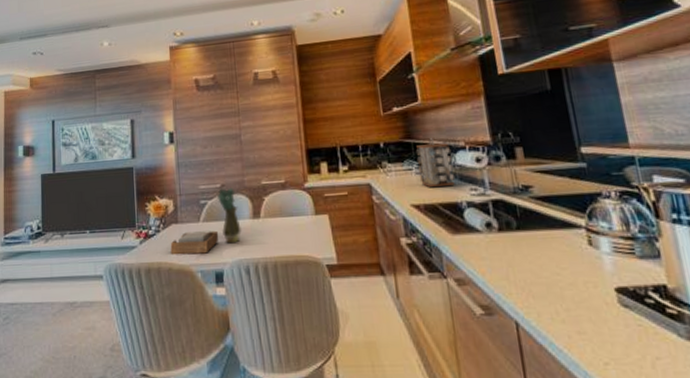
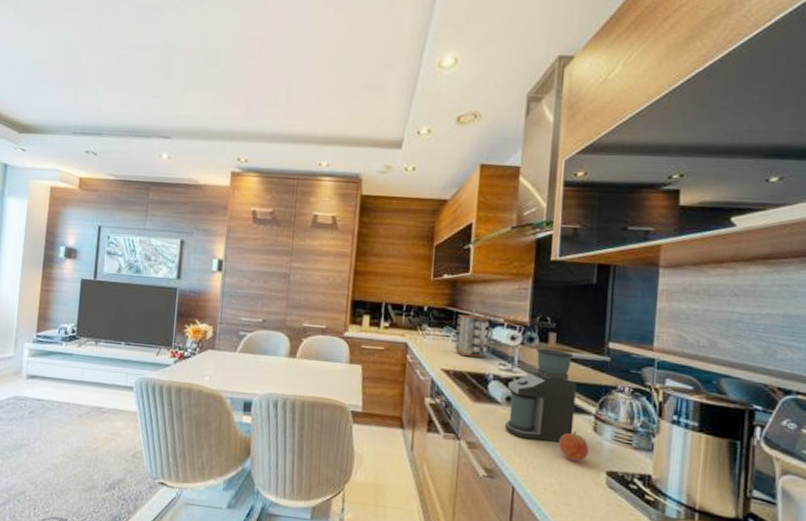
napkin holder: present [170,230,219,255] -> none [203,359,253,383]
vase: present [216,187,242,244] -> none [256,322,276,378]
coffee grinder: none [485,164,567,266] -> present [505,348,577,443]
fruit: none [553,249,591,283] -> present [558,431,590,462]

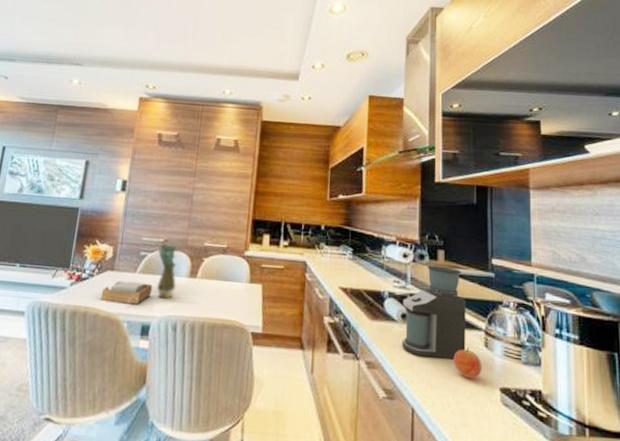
napkin holder: none [203,359,253,383] -> present [100,281,153,305]
vase: none [256,322,276,378] -> present [156,242,177,299]
spice rack: present [454,310,490,358] -> none [351,229,384,276]

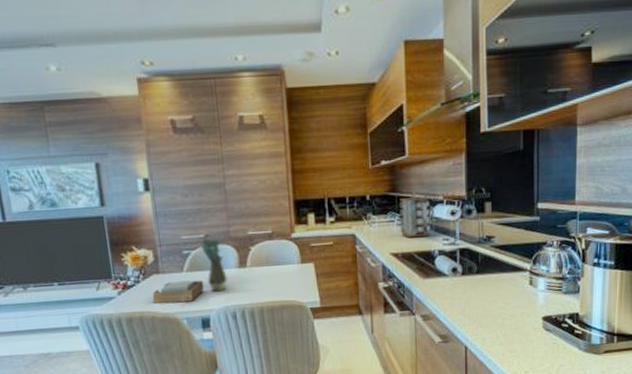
spice rack: none [351,229,384,276] -> present [399,192,432,238]
coffee grinder: present [402,265,466,360] -> none [453,217,512,302]
fruit: present [453,348,482,379] -> none [501,288,527,314]

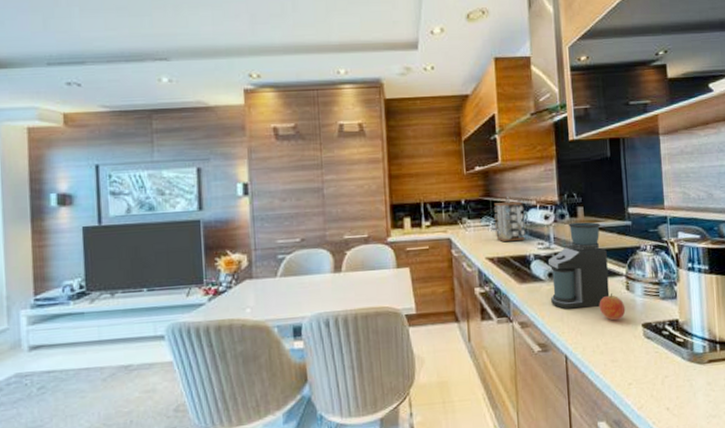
napkin holder: present [152,280,205,305] -> none [243,285,298,312]
vase: present [200,237,228,292] -> none [295,241,322,298]
coffee grinder: none [453,217,512,302] -> present [548,222,610,309]
fruit: none [501,288,527,314] -> present [599,293,626,321]

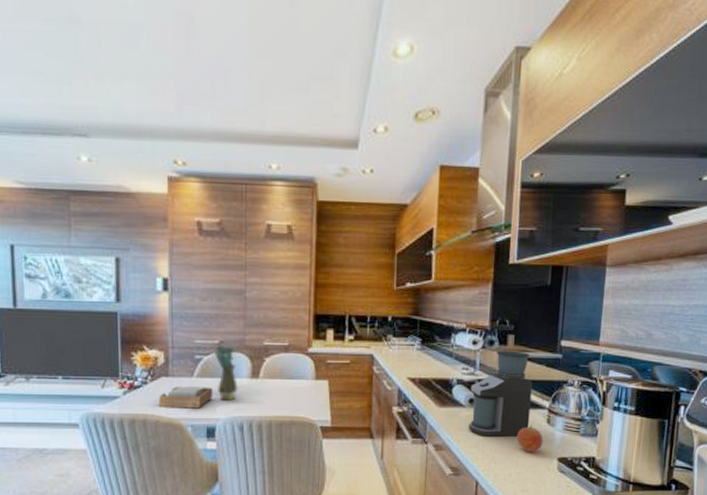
napkin holder: none [243,285,298,312] -> present [158,386,213,409]
vase: none [295,241,322,298] -> present [213,343,238,401]
spice rack: present [493,197,526,242] -> none [419,317,453,364]

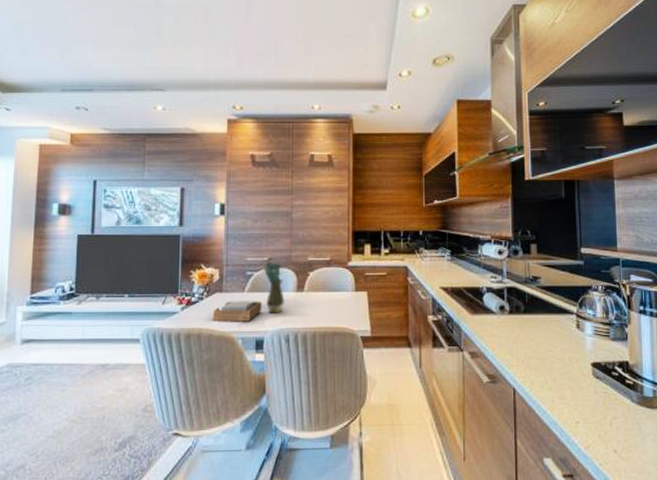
coffee grinder: present [469,350,533,437] -> none [501,259,560,343]
fruit: present [516,425,544,452] -> none [549,330,575,358]

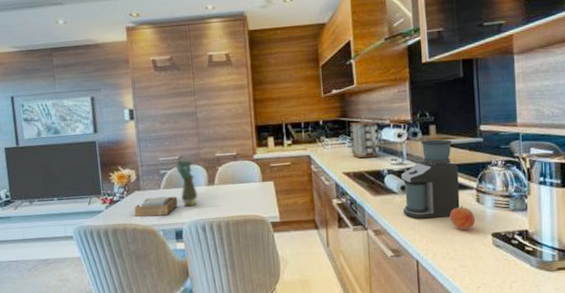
spice rack: none [449,230,480,274] -> present [349,117,380,159]
coffee grinder: none [501,259,560,343] -> present [401,139,460,219]
fruit: none [549,330,575,358] -> present [449,205,476,230]

